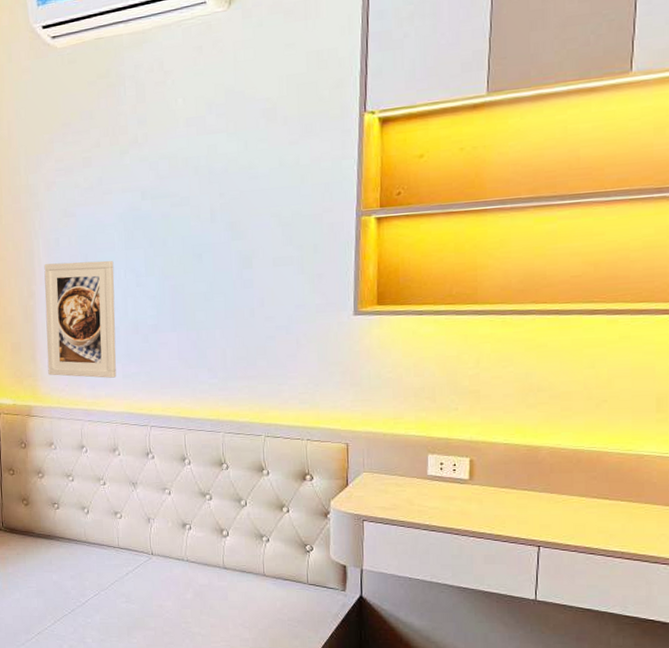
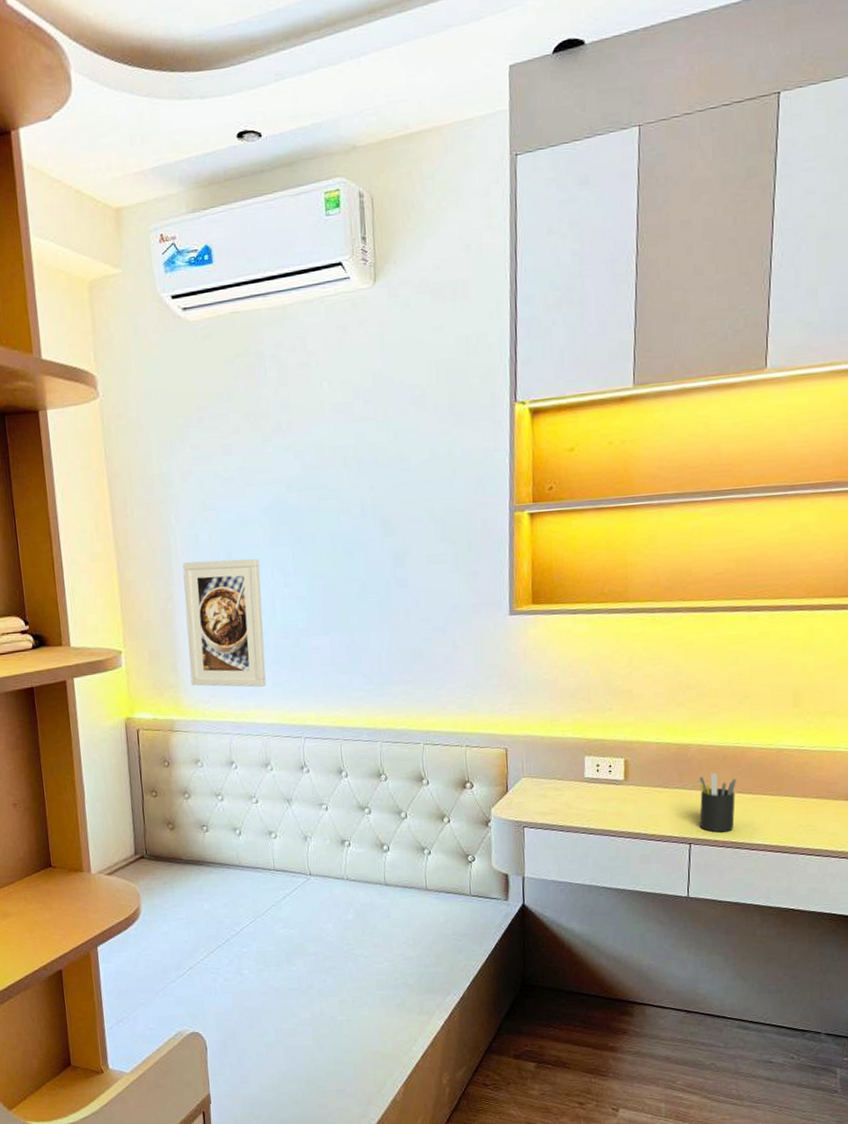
pen holder: none [549,476,591,537] -> present [699,772,736,833]

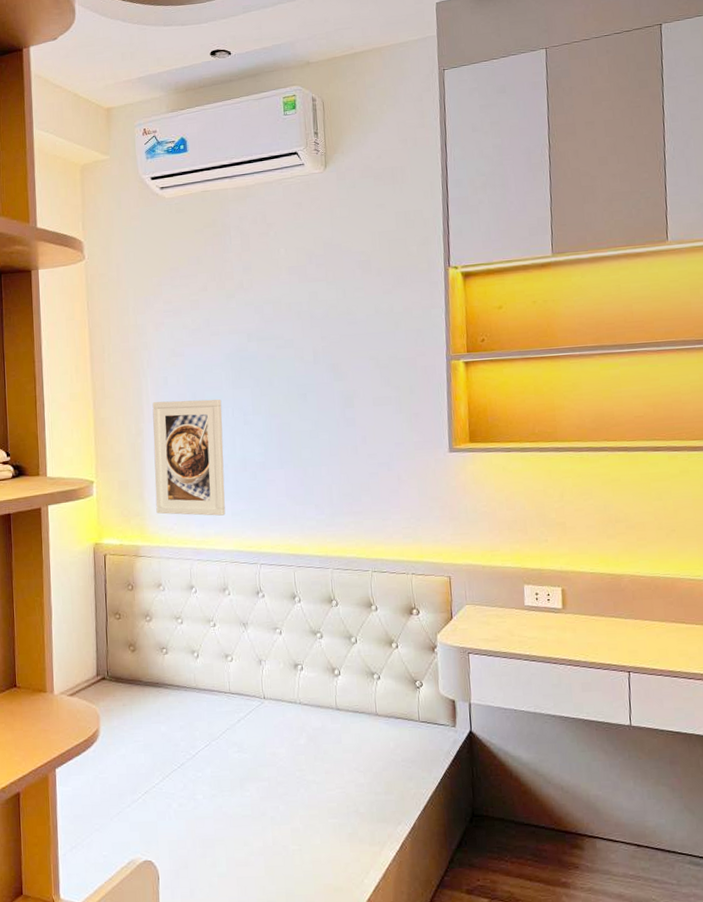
pen holder: present [699,772,736,833] -> none [633,602,670,661]

